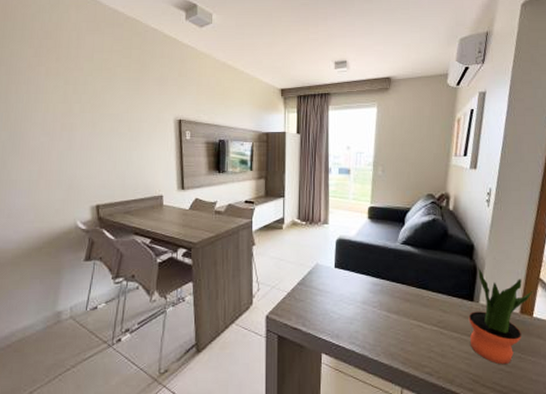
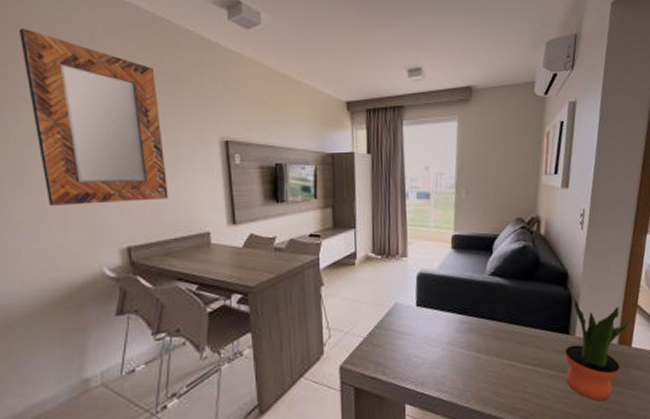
home mirror: none [22,26,131,169] -> present [18,28,168,205]

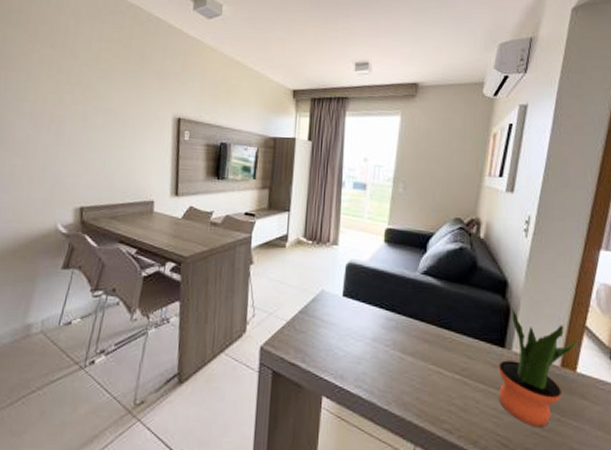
home mirror: present [18,28,168,205] -> none [19,10,124,167]

